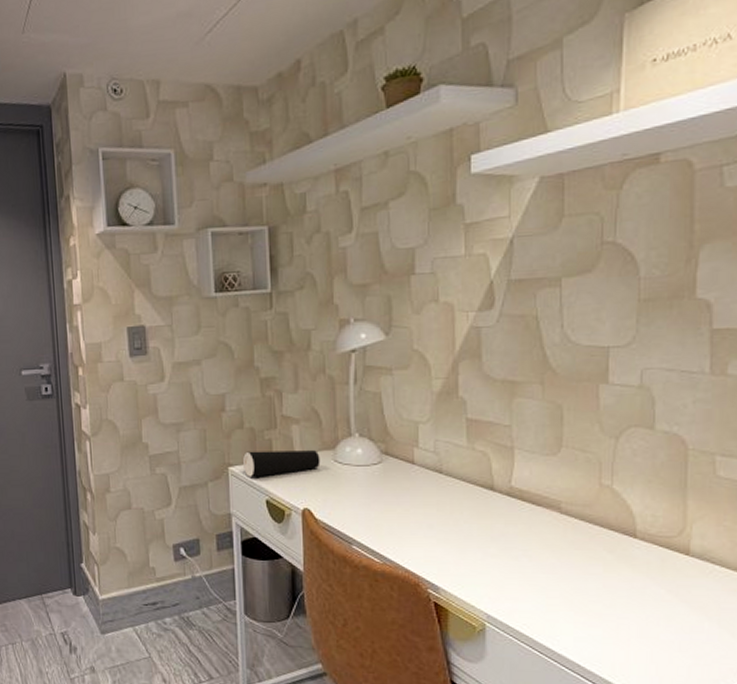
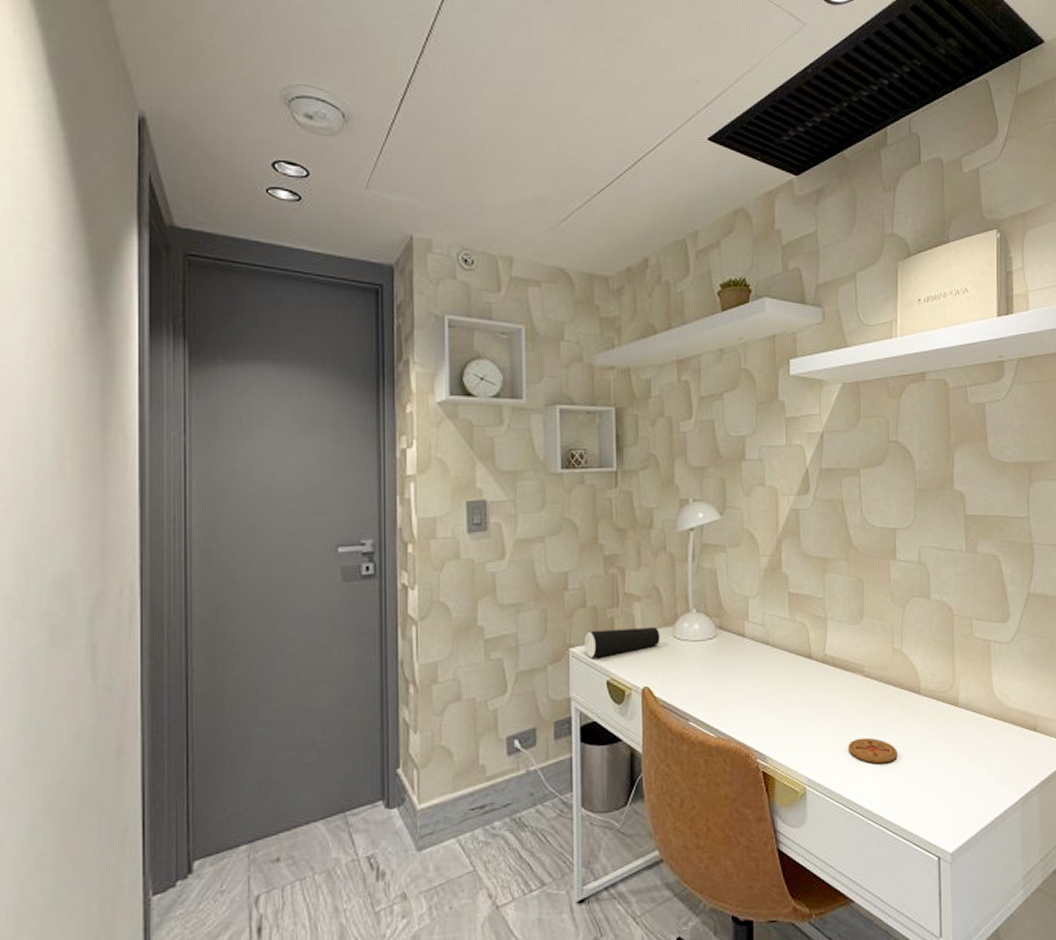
coaster: none [537,579,602,609] -> present [847,737,898,764]

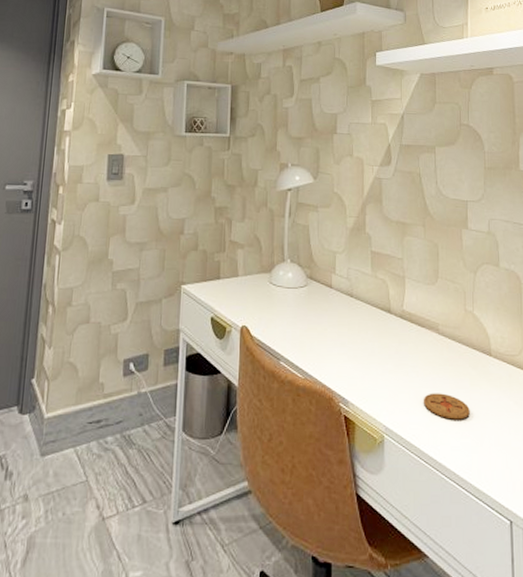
speaker: present [585,627,660,658] -> none [194,271,259,296]

